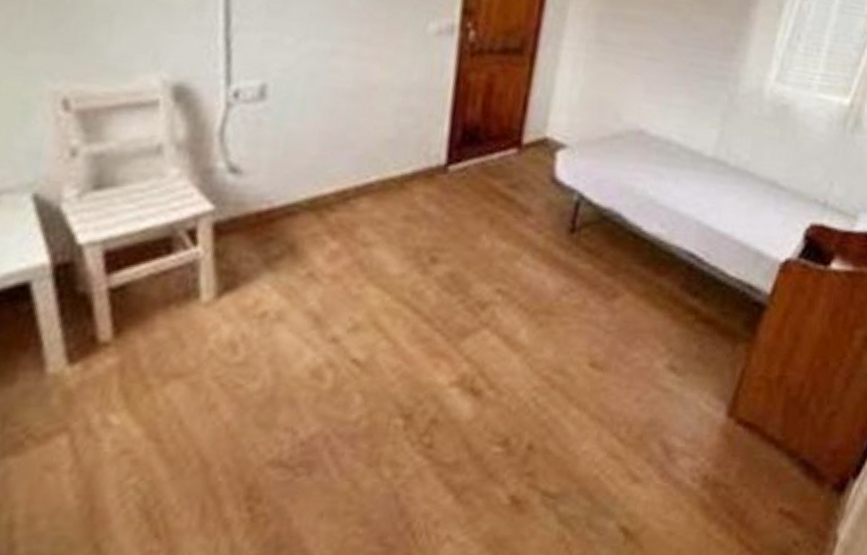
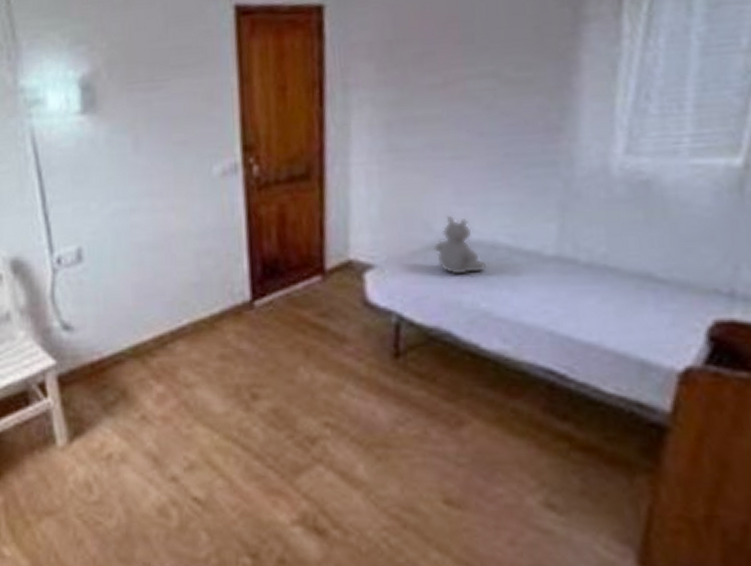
teddy bear: none [619,110,660,164] -> present [433,216,488,275]

